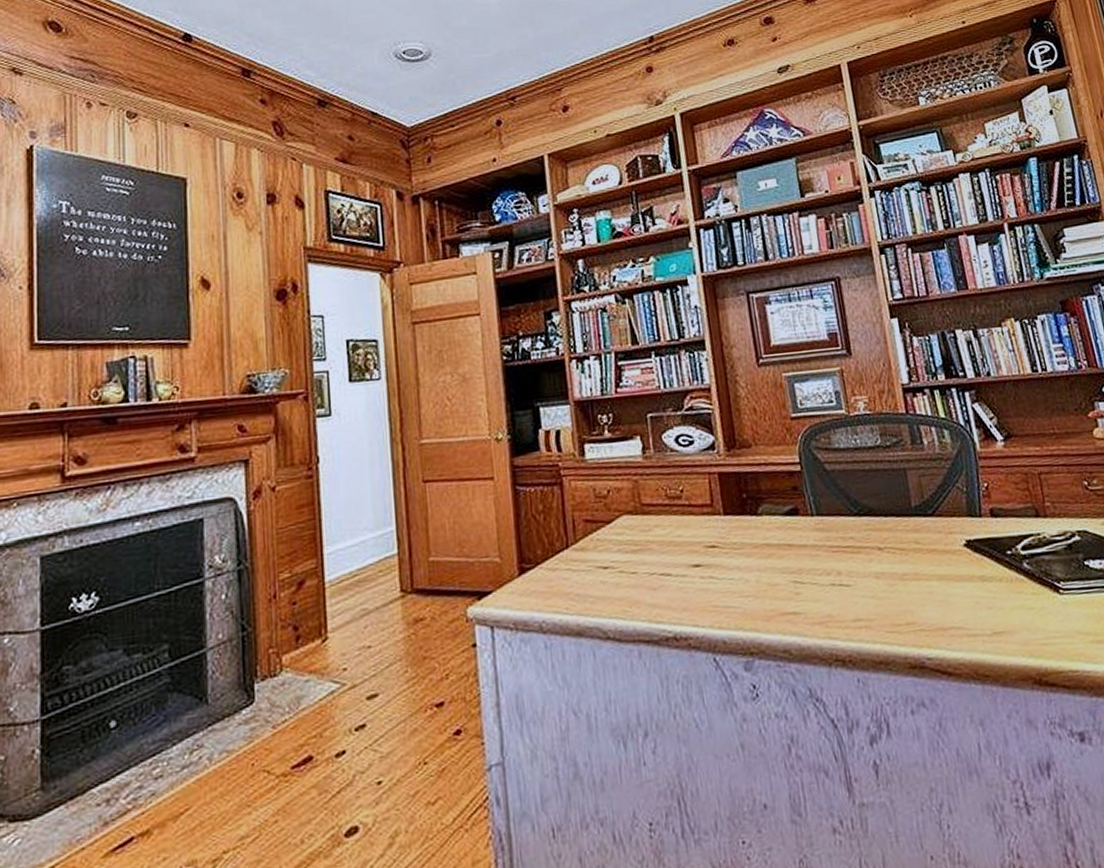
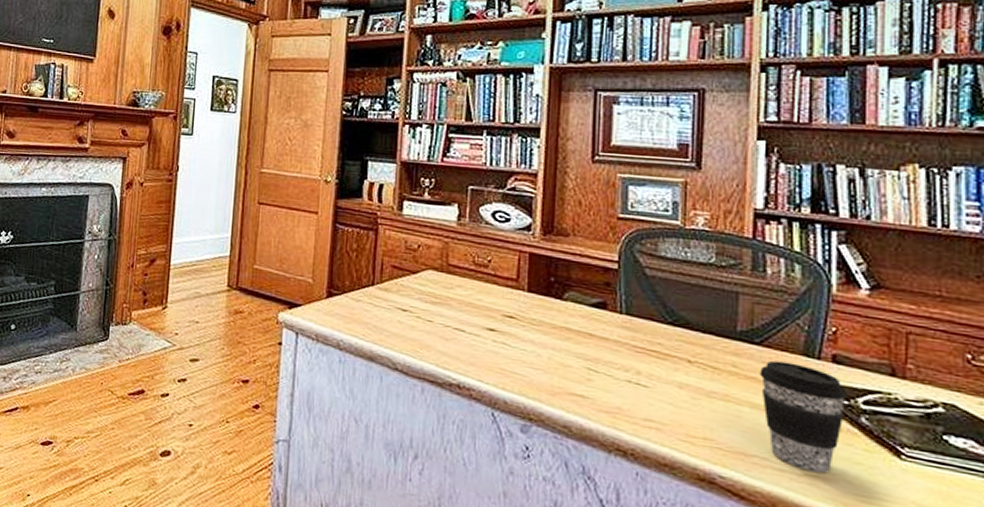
coffee cup: none [937,526,1012,629] -> present [759,360,847,474]

